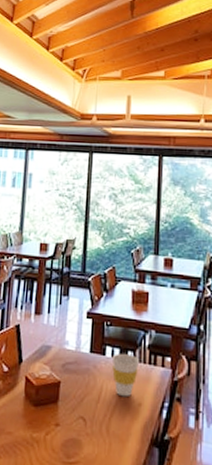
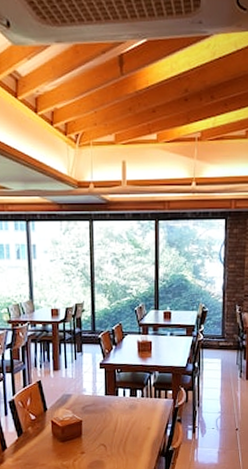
cup: present [112,353,139,397] -> none [124,392,146,425]

